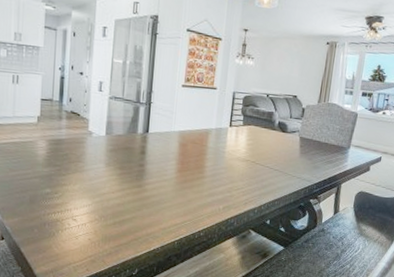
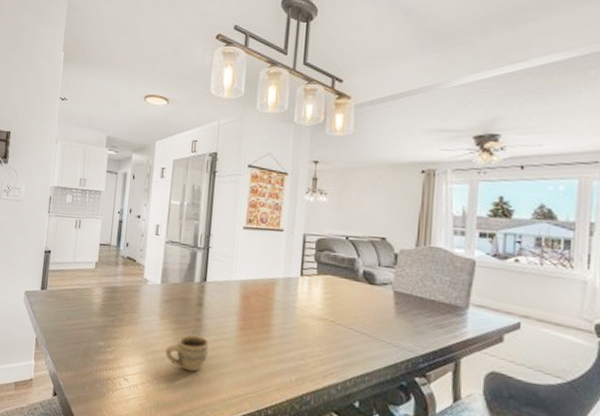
cup: none [111,178,152,209] -> present [165,335,210,372]

